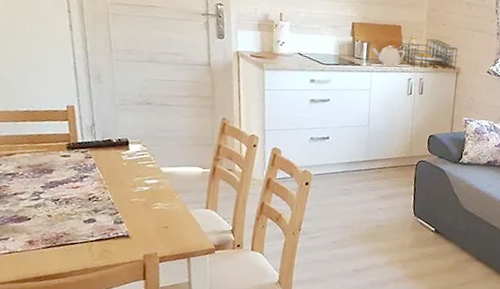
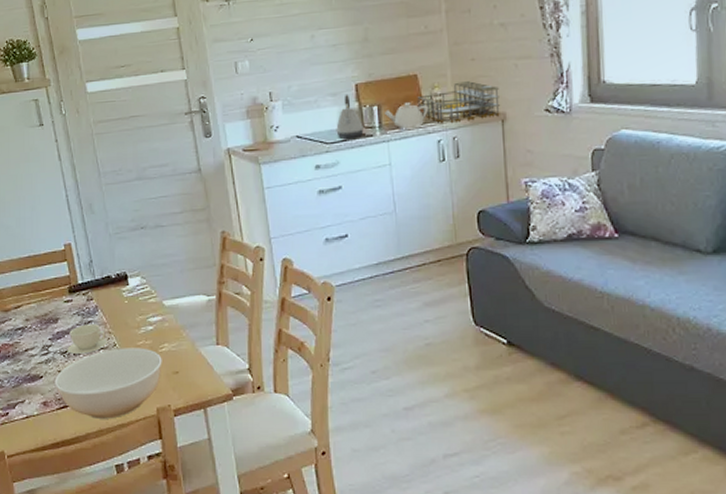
bowl: none [42,202,154,260] -> present [54,348,162,419]
teacup: none [59,178,103,203] -> present [67,324,108,354]
kettle: none [331,28,354,65] -> present [336,94,364,139]

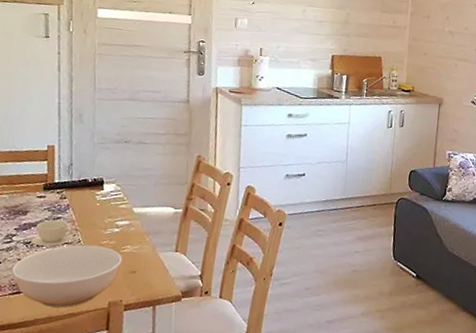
kettle: present [336,94,364,139] -> none [310,61,333,98]
teapot: present [384,103,430,130] -> none [350,77,387,99]
dish rack: present [417,81,500,124] -> none [378,69,441,101]

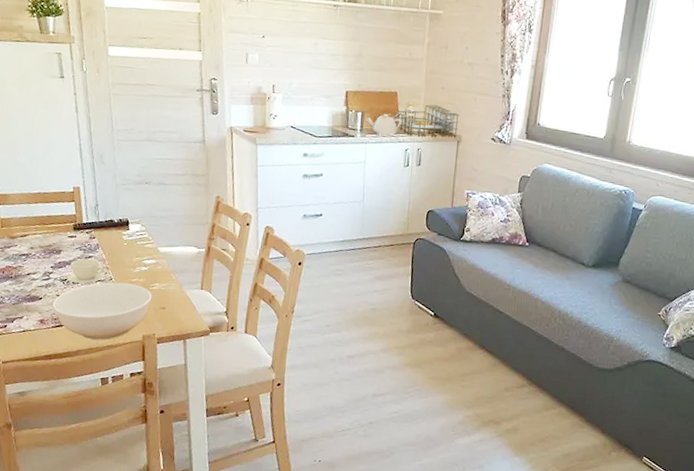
teapot: none [350,77,387,99] -> present [365,114,403,136]
dish rack: none [378,69,441,101] -> present [394,104,459,138]

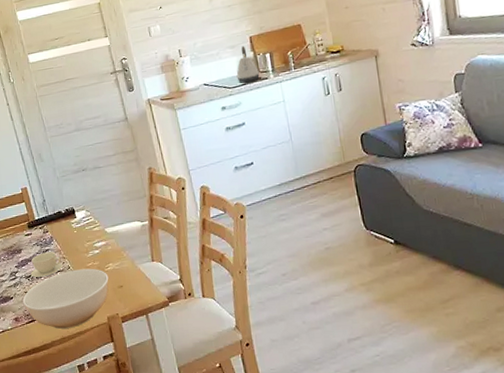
kettle: none [325,98,348,136] -> present [236,45,260,83]
teapot: present [365,114,403,136] -> none [275,48,313,71]
dish rack: present [394,104,459,138] -> none [302,26,374,64]

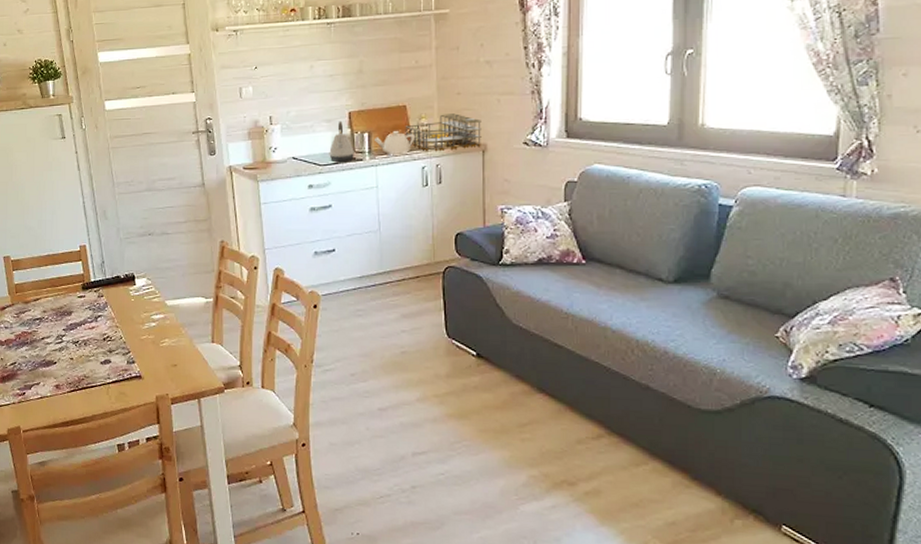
bowl: present [22,268,109,329] -> none [66,341,163,403]
teacup: present [30,251,64,277] -> none [78,318,116,344]
teapot: none [275,48,313,71] -> present [373,131,416,156]
dish rack: none [302,26,374,64] -> present [405,113,481,152]

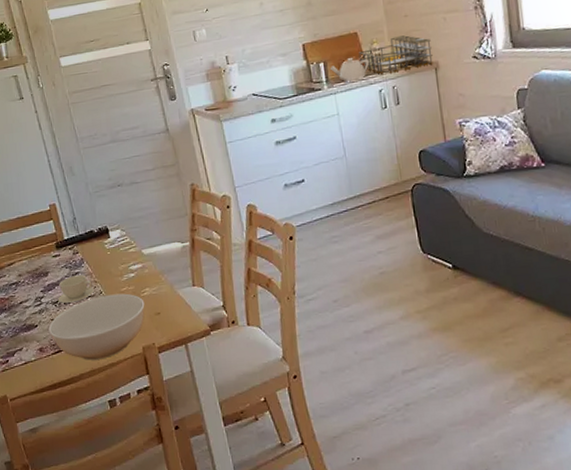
bowl: none [66,341,163,403] -> present [48,293,145,360]
teacup: none [78,318,116,344] -> present [58,275,95,303]
kettle: present [329,120,354,162] -> none [287,53,313,94]

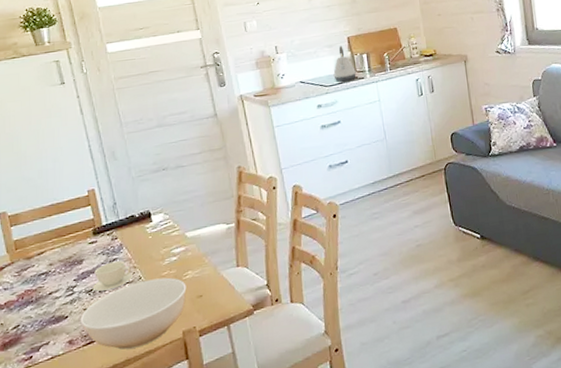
kettle: none [287,53,313,94] -> present [333,45,356,82]
teapot: present [329,58,370,83] -> none [372,50,408,72]
dish rack: present [358,35,433,76] -> none [398,32,463,66]

